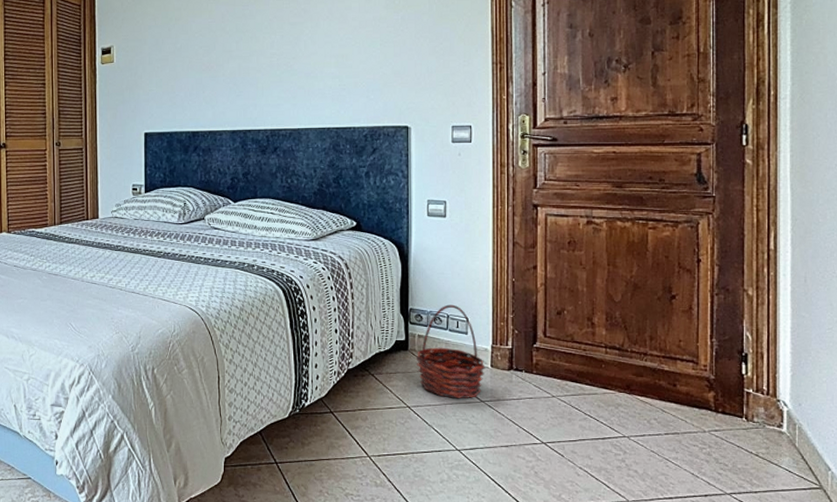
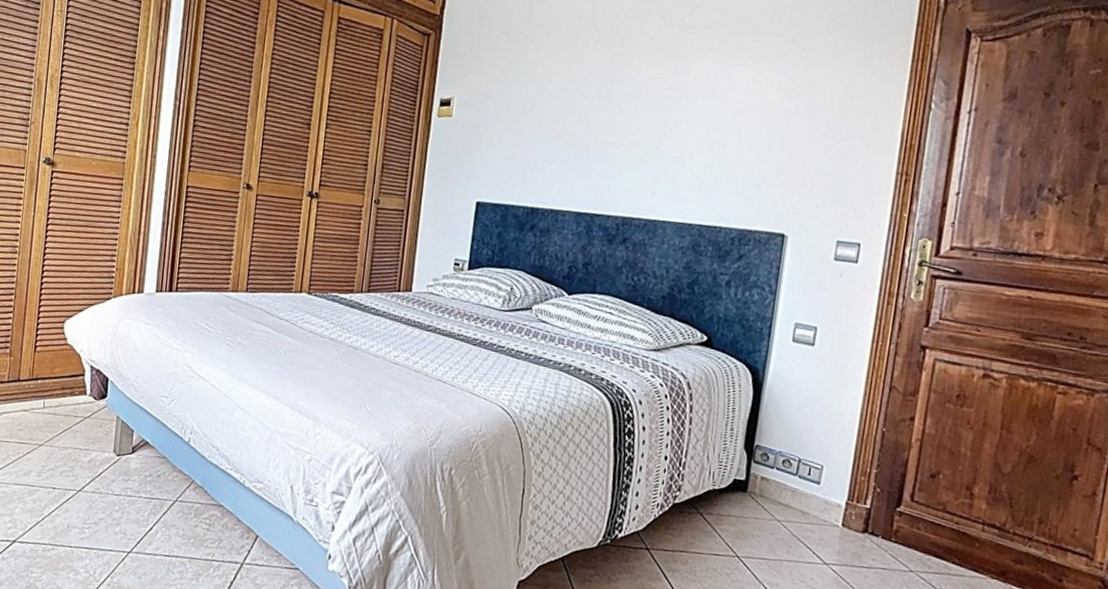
basket: present [416,304,485,399] -> none [754,446,835,558]

